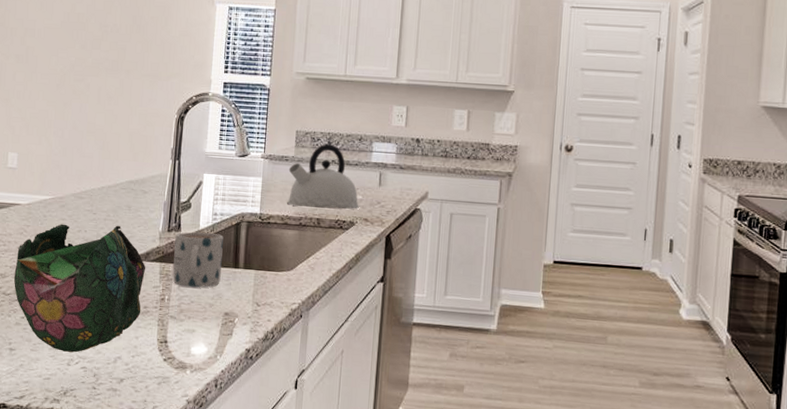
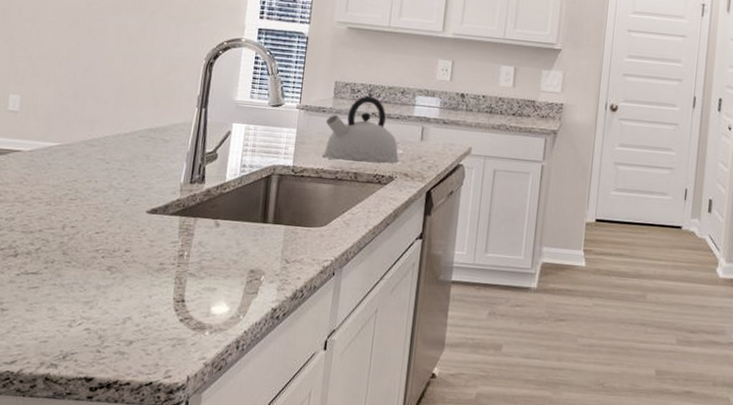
decorative bowl: present [13,224,146,353] -> none [9,173,164,313]
mug: present [172,232,224,288] -> none [193,184,252,243]

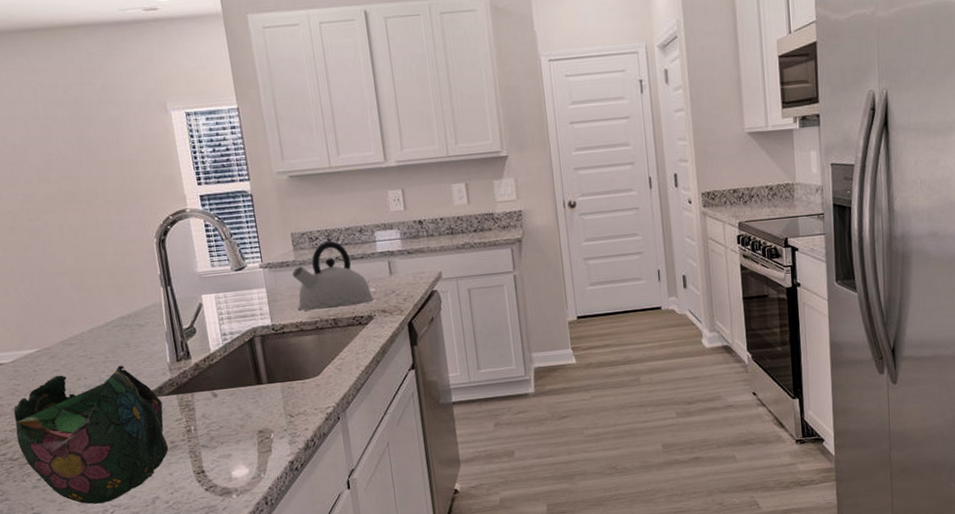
decorative bowl: none [9,173,164,313] -> present [13,365,169,505]

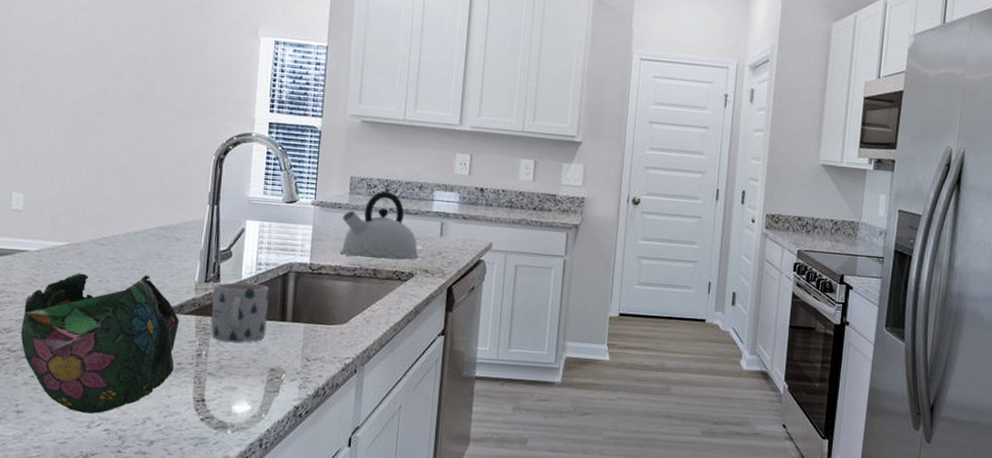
mug: none [186,354,246,414] -> present [211,282,269,342]

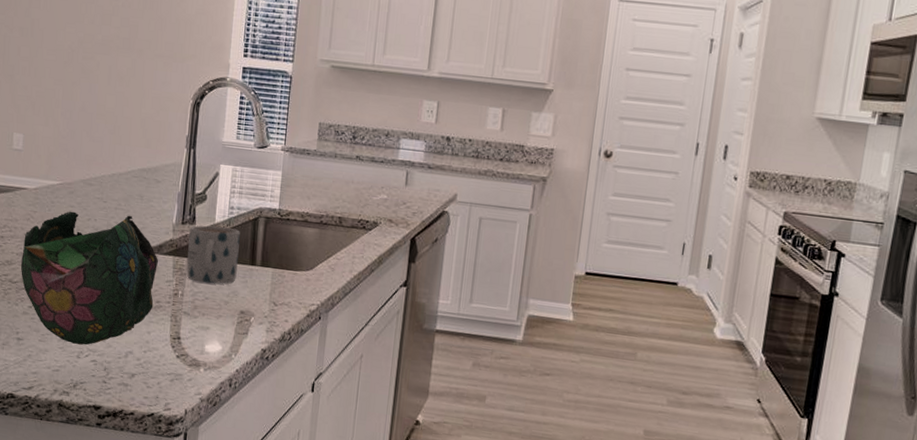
kettle: present [340,190,419,261] -> none [308,137,384,209]

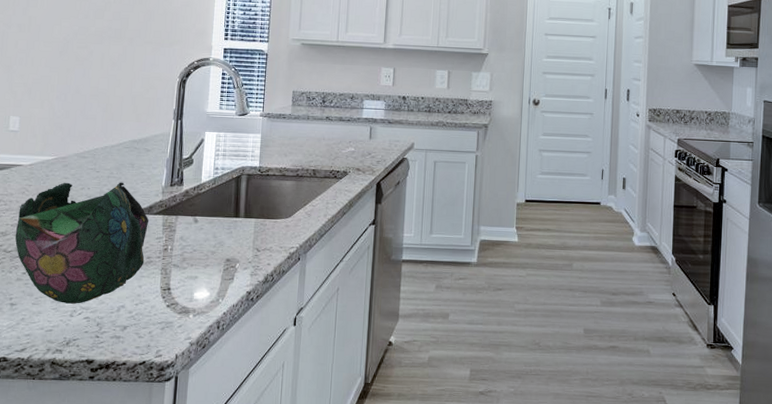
mug: present [186,225,240,284] -> none [175,185,225,237]

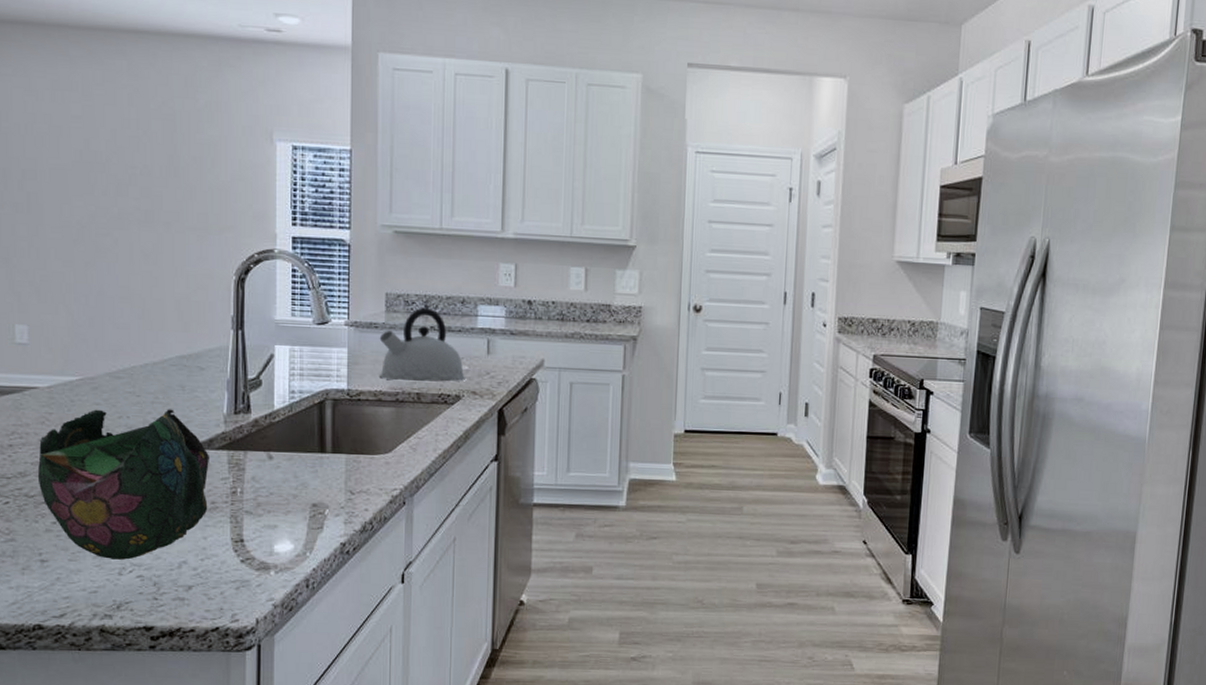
kettle: none [285,102,352,161] -> present [379,307,465,382]

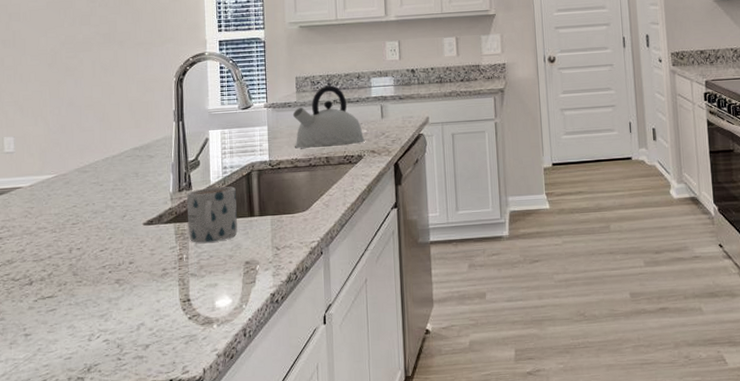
decorative bowl: present [37,409,210,560] -> none [22,193,161,328]
mug: none [245,413,305,477] -> present [187,186,238,243]

